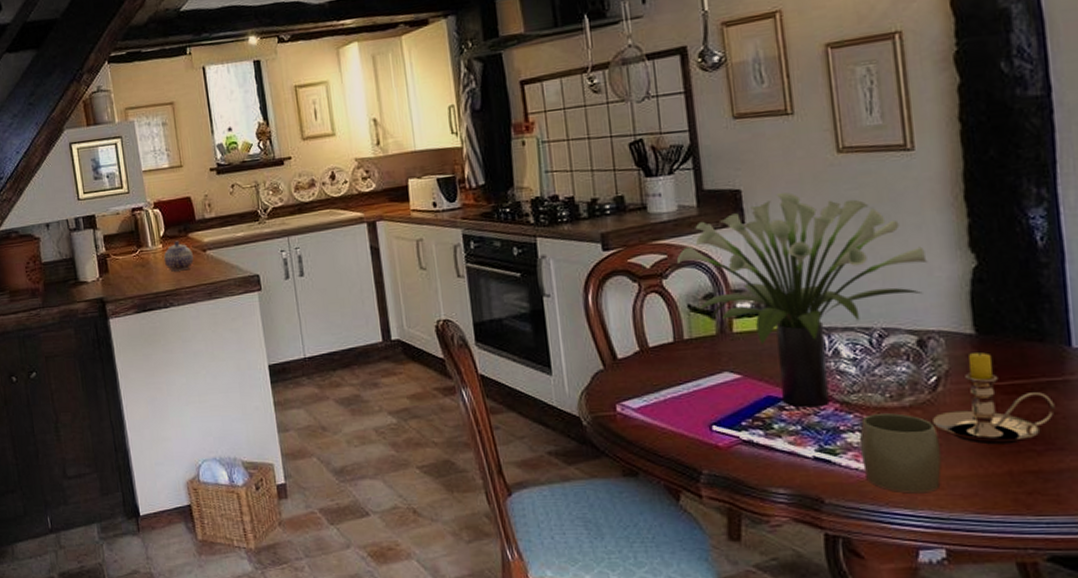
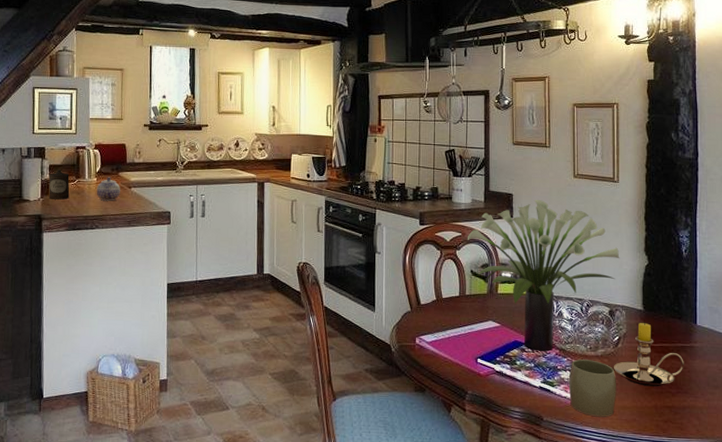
canister: none [104,240,133,278] -> present [48,170,70,200]

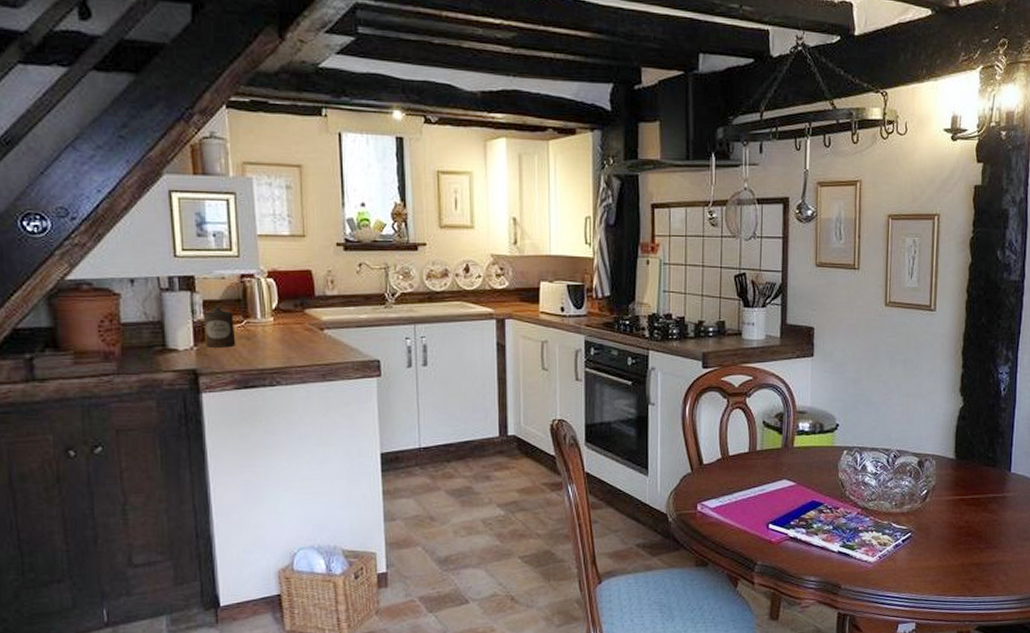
teapot: present [96,177,120,201] -> none [274,315,308,348]
flower arrangement: present [467,200,620,352] -> none [759,334,933,511]
mug: present [568,359,617,417] -> none [870,518,923,581]
candlestick: present [613,322,684,387] -> none [919,472,995,543]

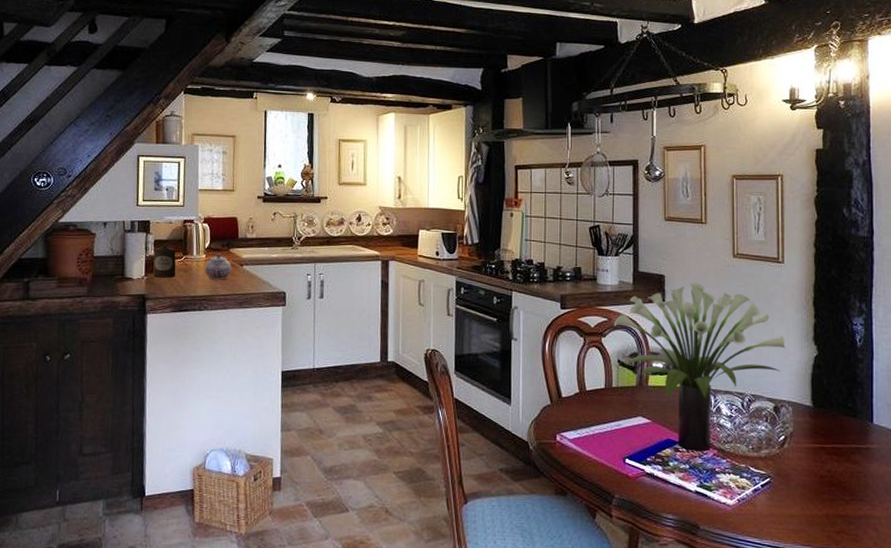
teapot: none [274,315,308,348] -> present [205,253,231,280]
flower arrangement: none [759,334,933,511] -> present [613,282,786,452]

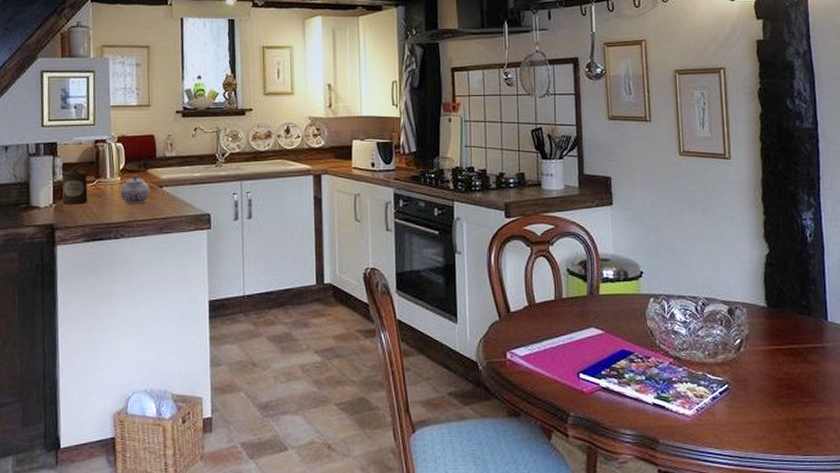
flower arrangement: present [613,282,786,452] -> none [560,183,737,361]

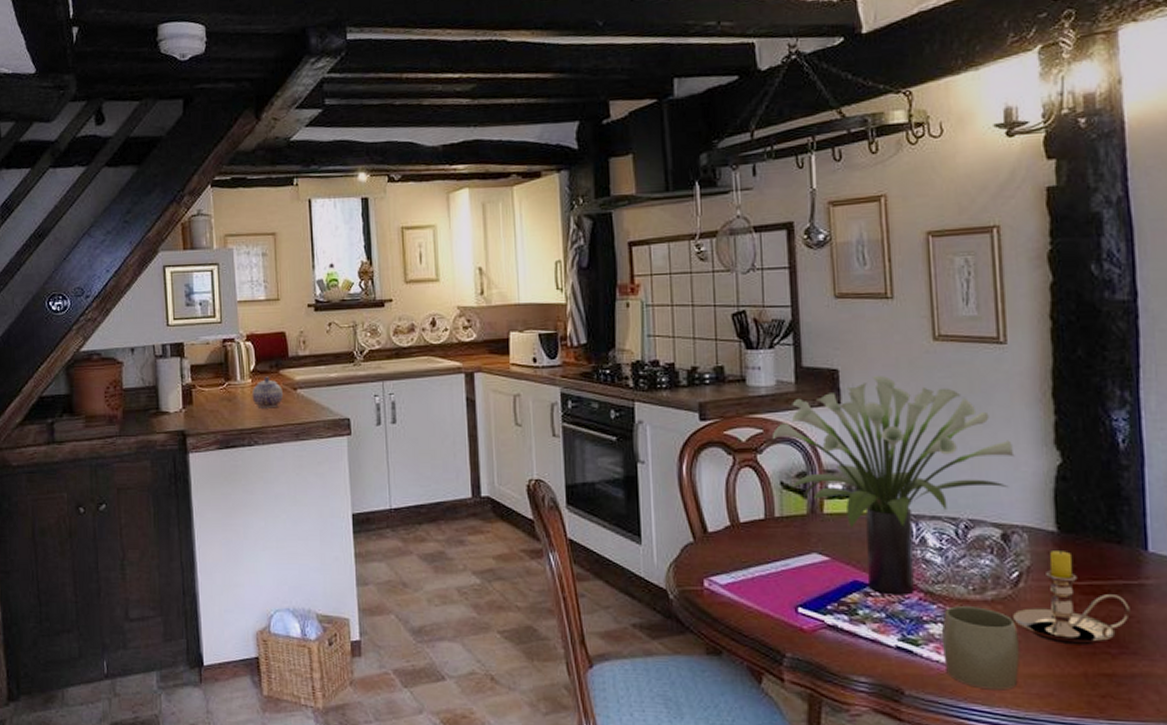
canister: present [62,169,88,205] -> none [190,371,219,410]
flower arrangement: none [560,183,737,361] -> present [771,376,1015,595]
mug: none [685,368,742,436] -> present [941,606,1021,691]
candlestick: none [736,320,817,397] -> present [1012,549,1130,645]

